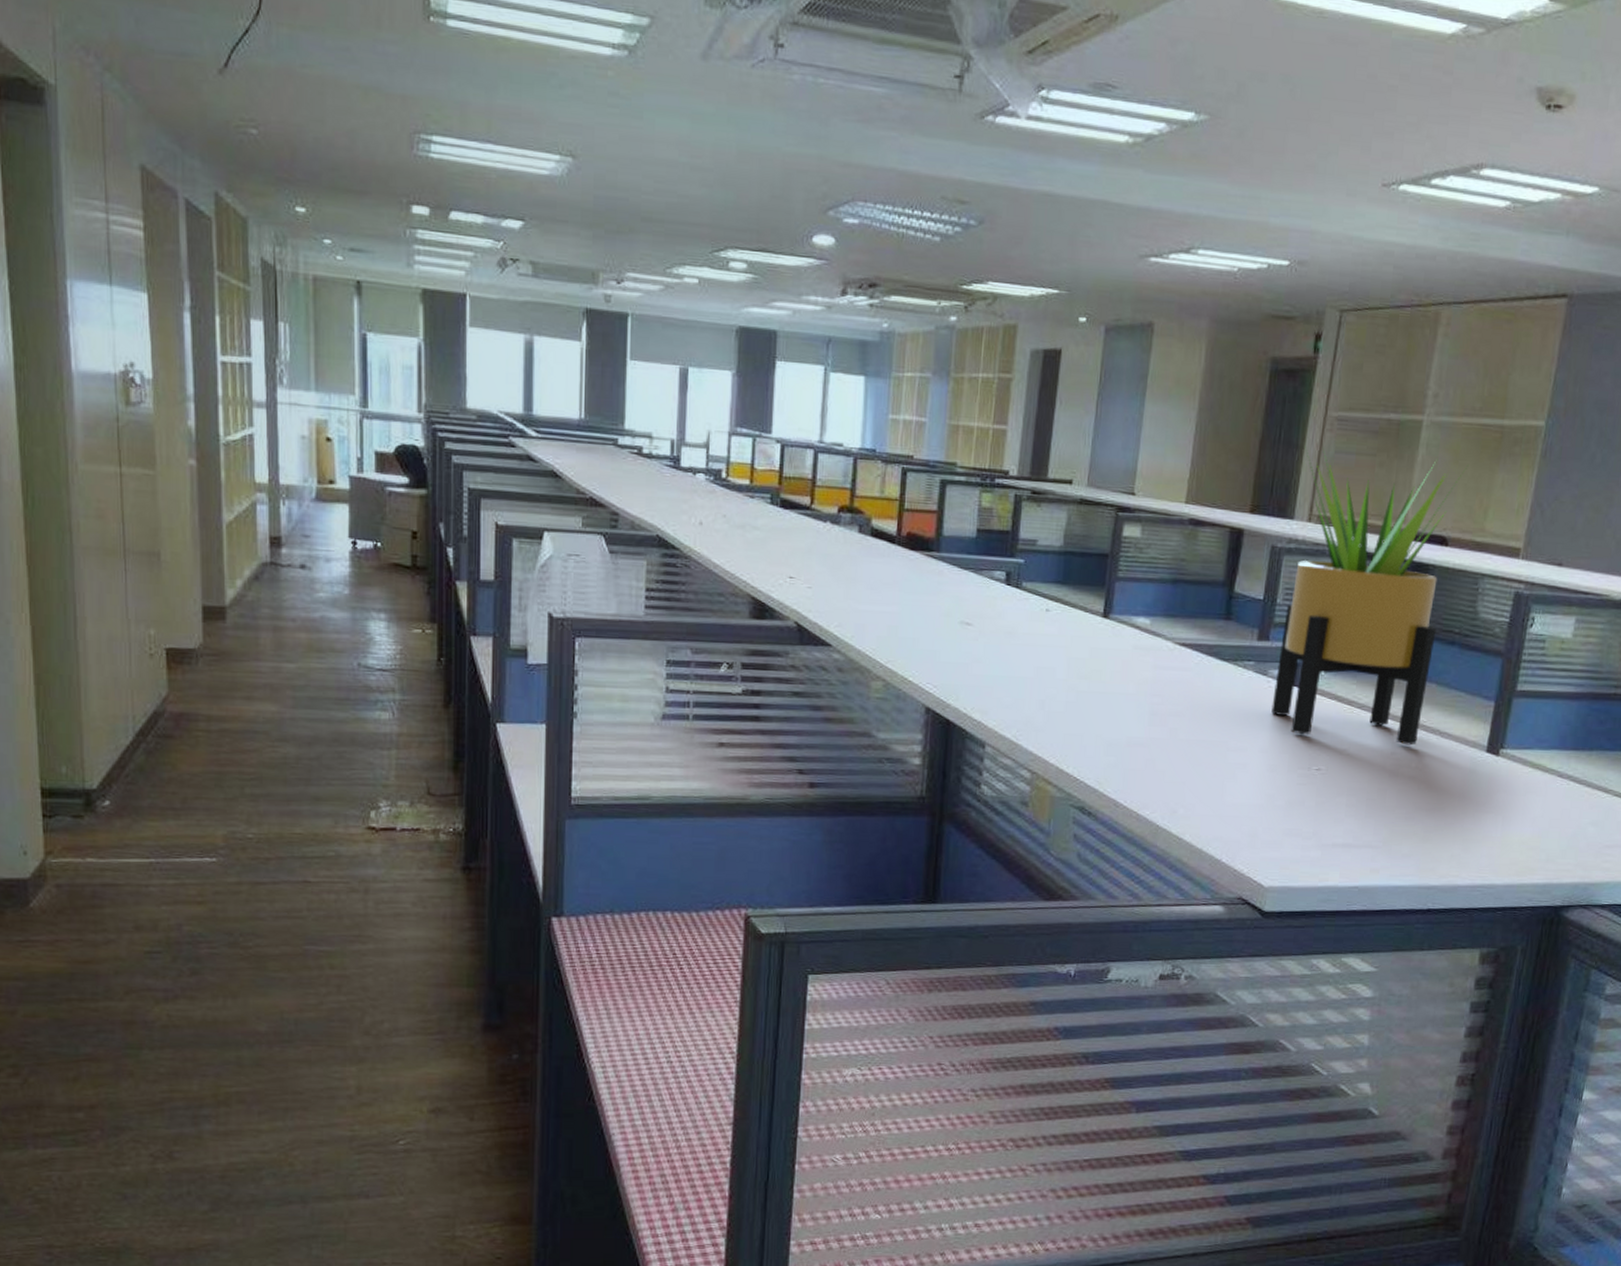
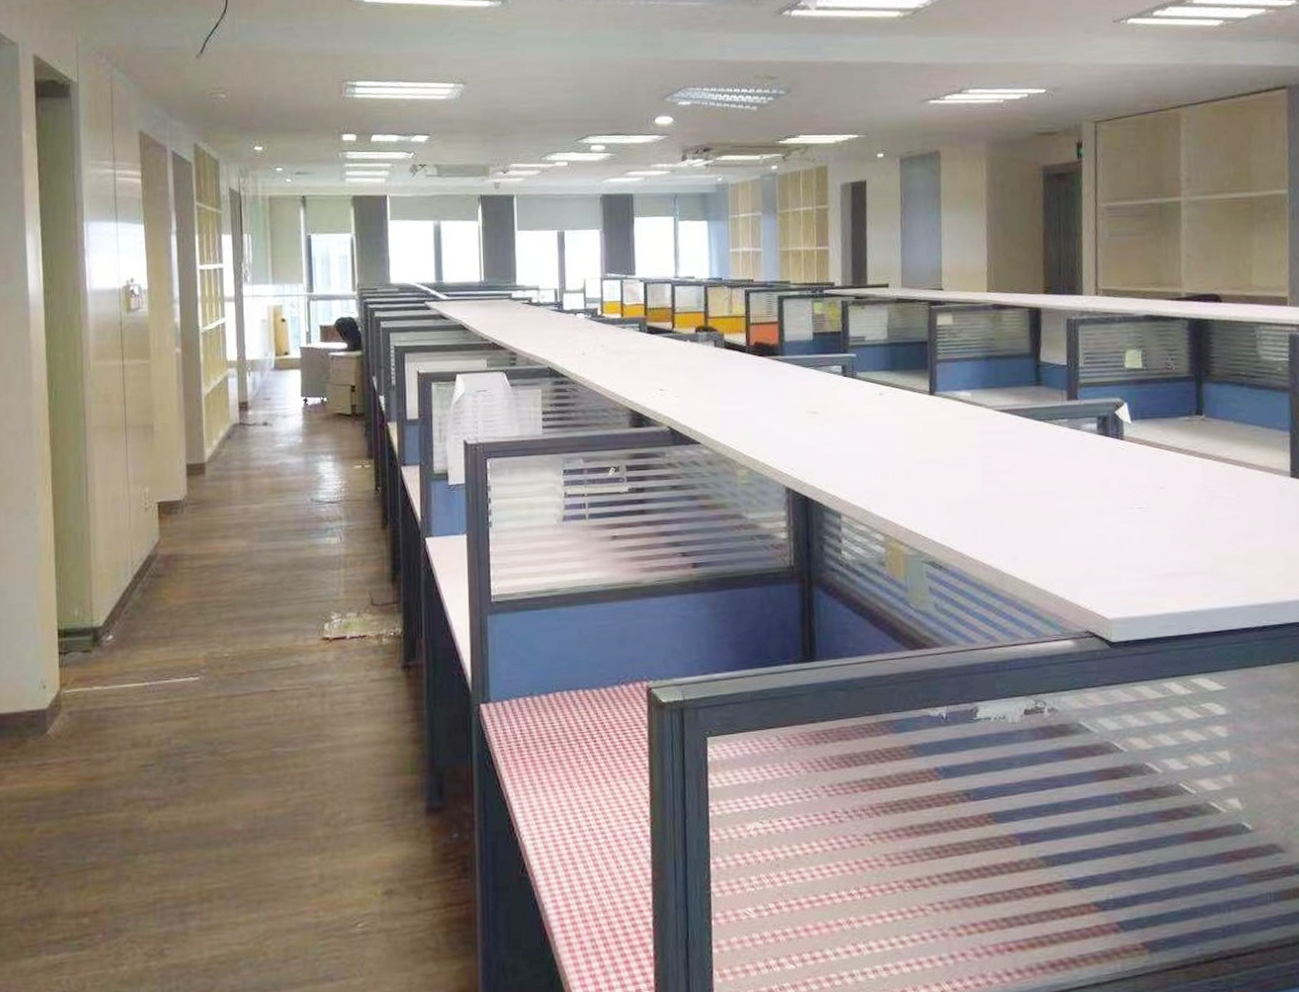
potted plant: present [1271,447,1469,746] -> none [1083,232,1228,479]

